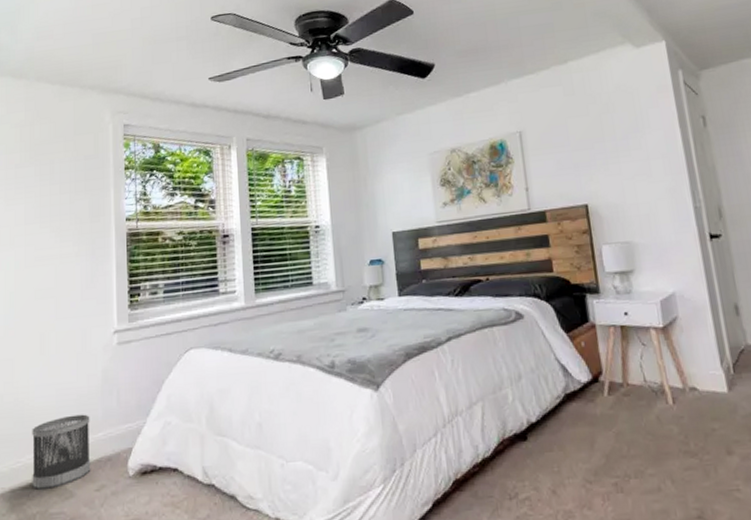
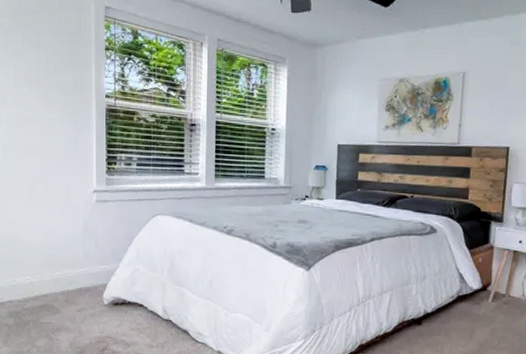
wastebasket: present [32,414,91,490] -> none [25,252,73,305]

